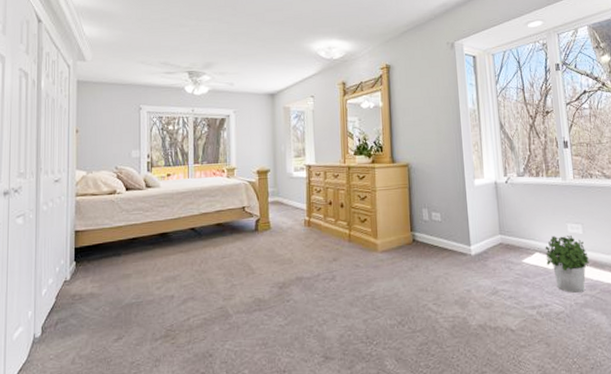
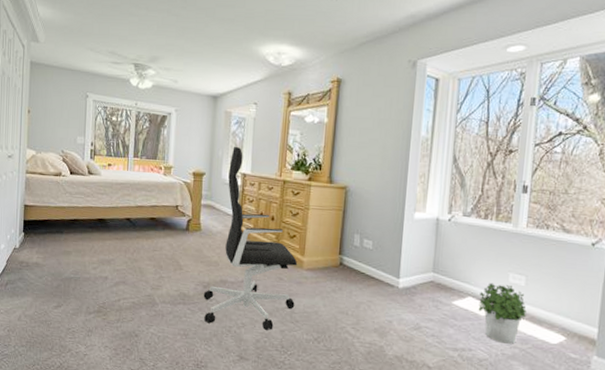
office chair: none [279,139,375,327] -> present [203,146,298,331]

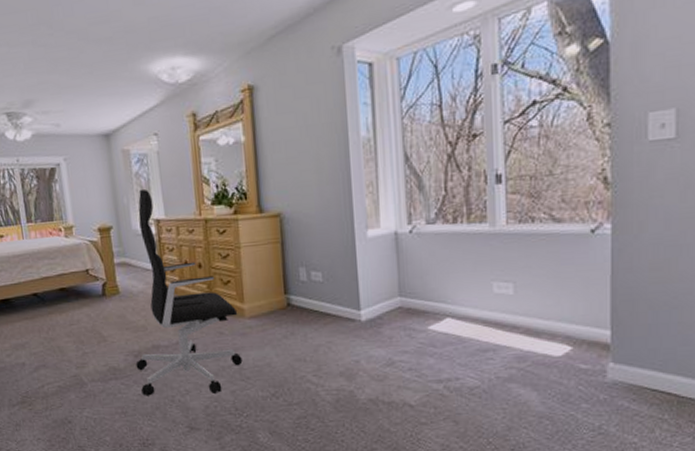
potted plant: present [478,282,526,345] -> none [460,296,520,366]

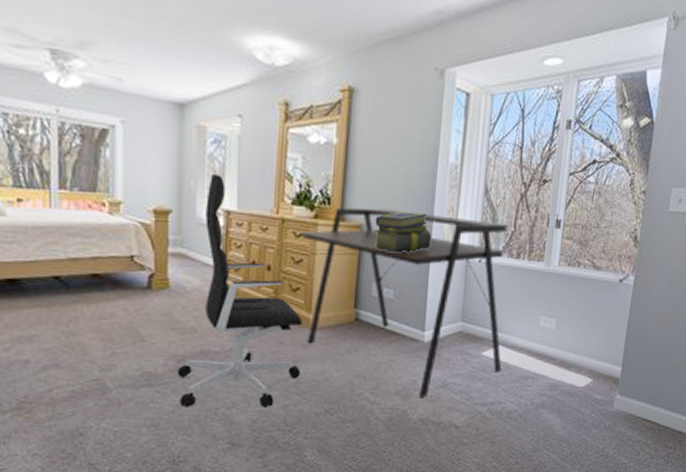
desk: none [222,189,454,378] -> present [299,207,508,398]
stack of books: none [292,192,354,236] -> present [373,212,432,253]

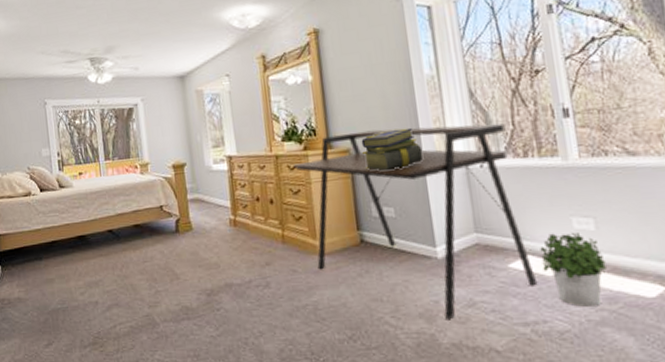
office chair: present [177,173,303,409] -> none [208,126,317,338]
potted plant: none [508,328,556,393] -> present [540,232,606,308]

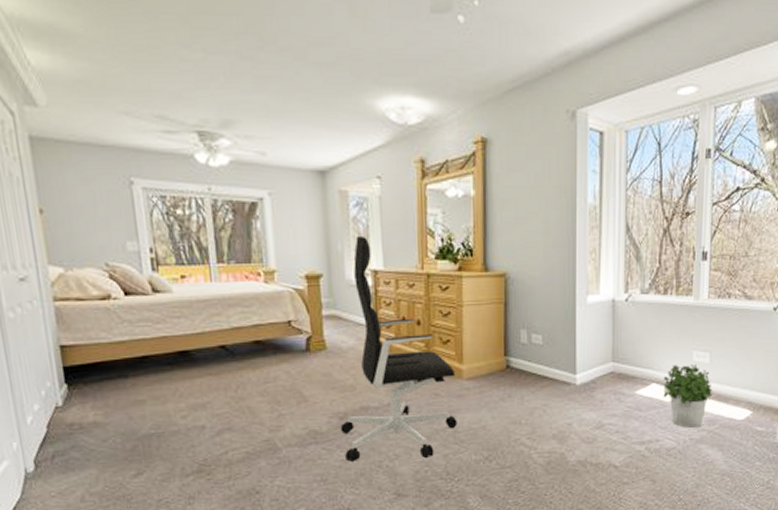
office chair: none [208,126,317,338] -> present [340,235,457,462]
desk: present [293,123,538,320] -> none [445,256,657,441]
stack of books: present [361,127,424,172] -> none [518,256,576,299]

